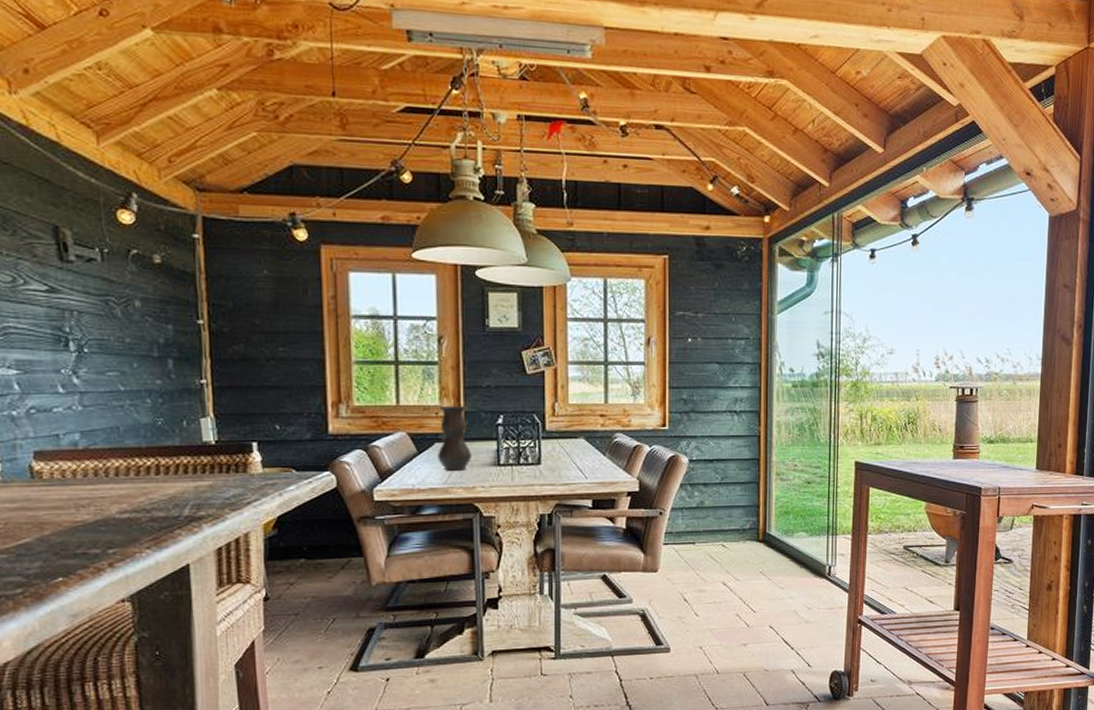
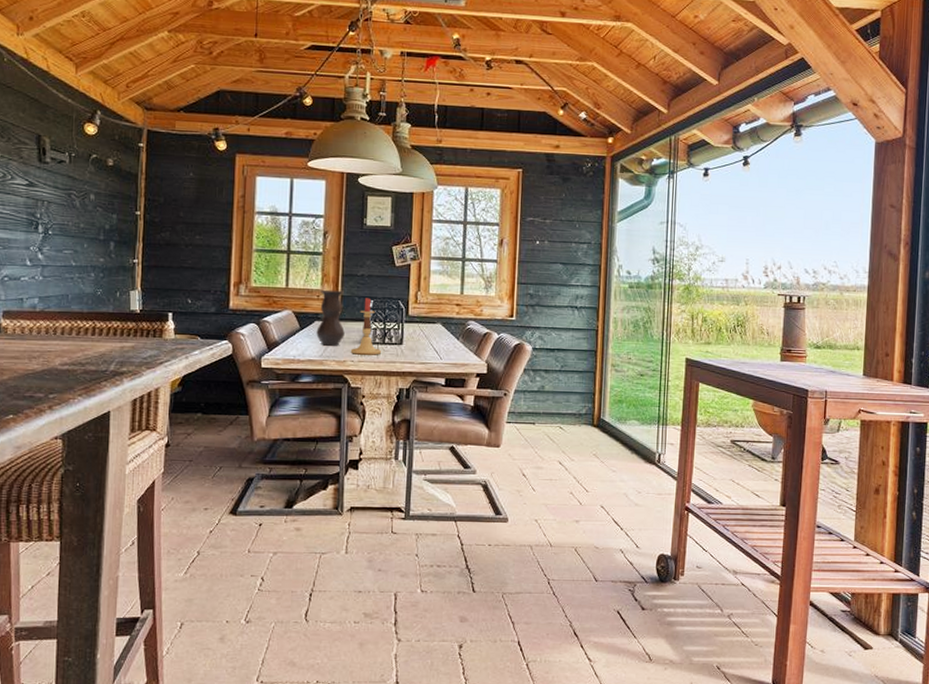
candlestick: none [480,412,516,479] -> present [350,298,381,355]

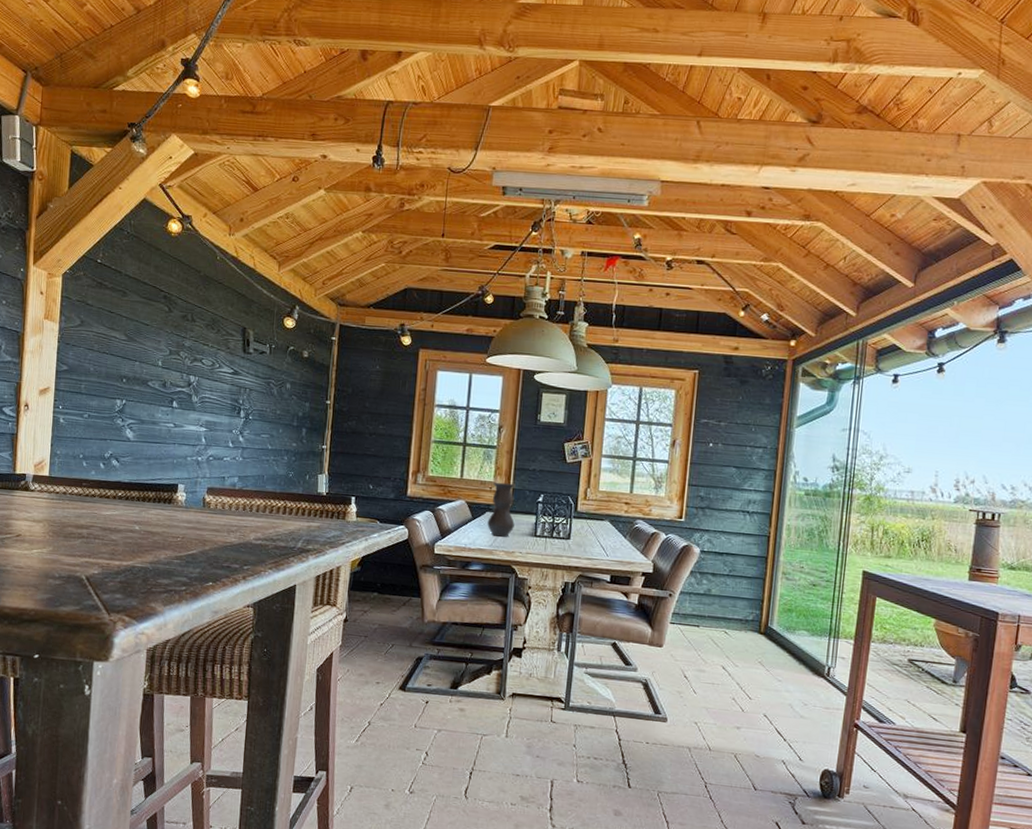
candlestick: present [350,298,381,355] -> none [519,492,549,549]

